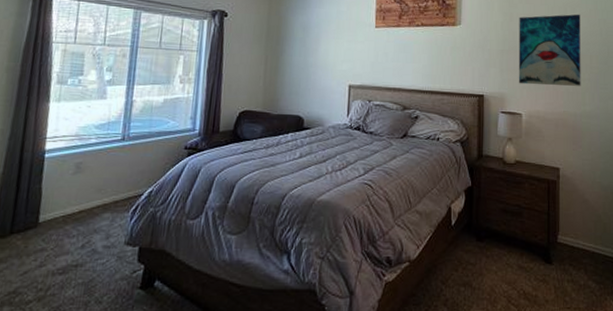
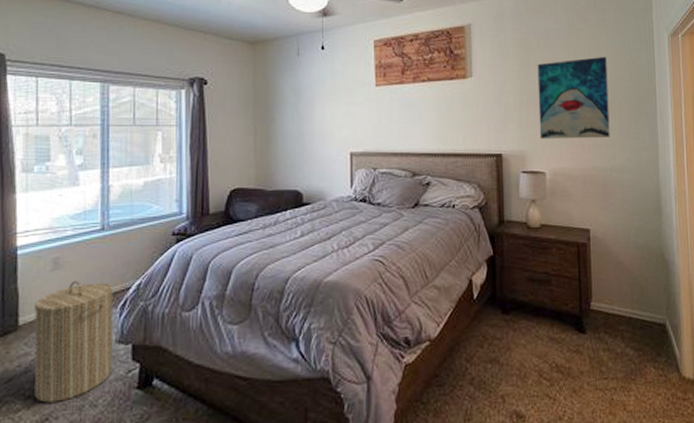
laundry hamper: none [46,184,128,296] -> present [34,280,114,403]

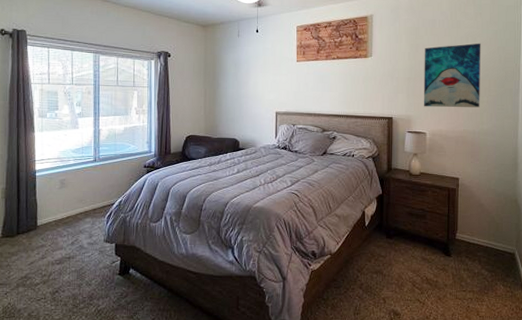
laundry hamper: present [34,280,114,403] -> none [48,196,103,280]

